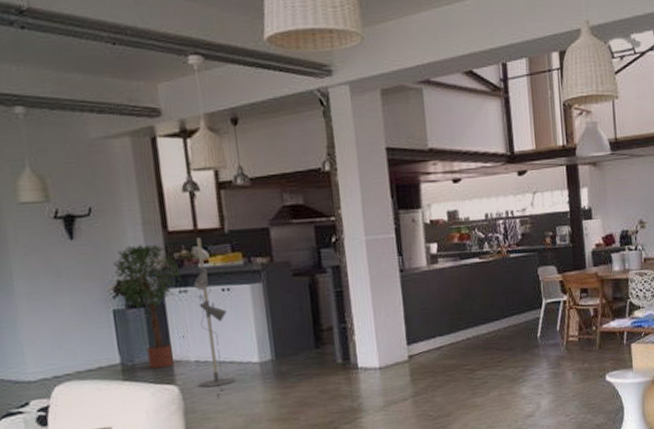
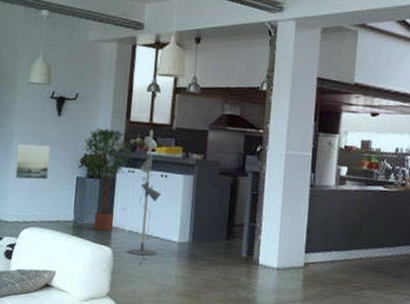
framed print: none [21,277,74,327] -> present [14,143,50,180]

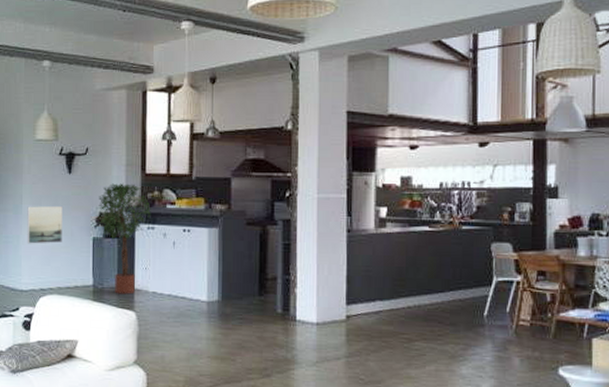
floor lamp: present [127,130,161,265] -> none [152,182,185,328]

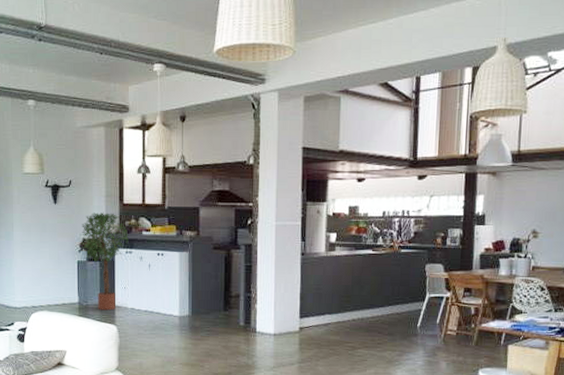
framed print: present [27,205,63,244] -> none [18,232,50,267]

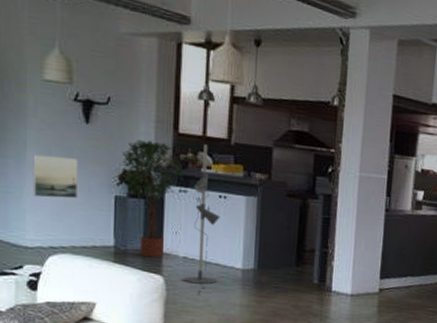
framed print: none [18,232,50,267] -> present [32,154,78,199]
floor lamp: none [131,211,159,340] -> present [182,144,220,294]

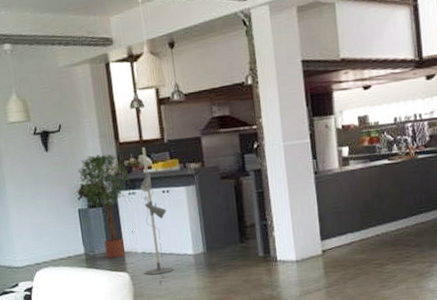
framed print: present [32,154,78,199] -> none [11,183,49,223]

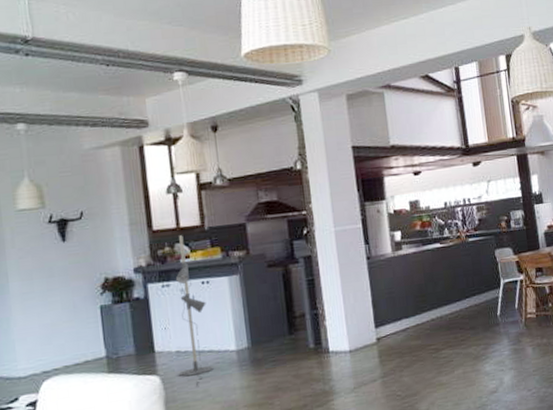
potted tree: present [78,153,130,259] -> none [101,242,164,361]

